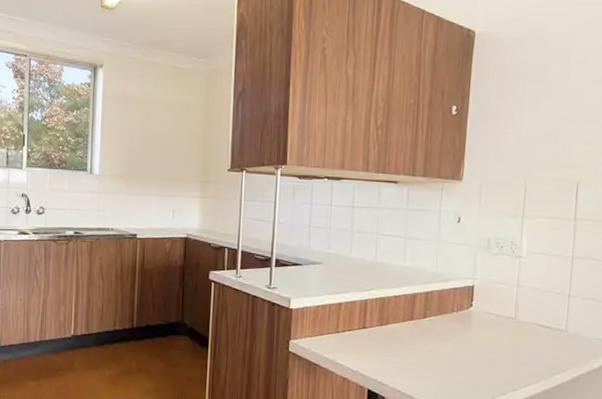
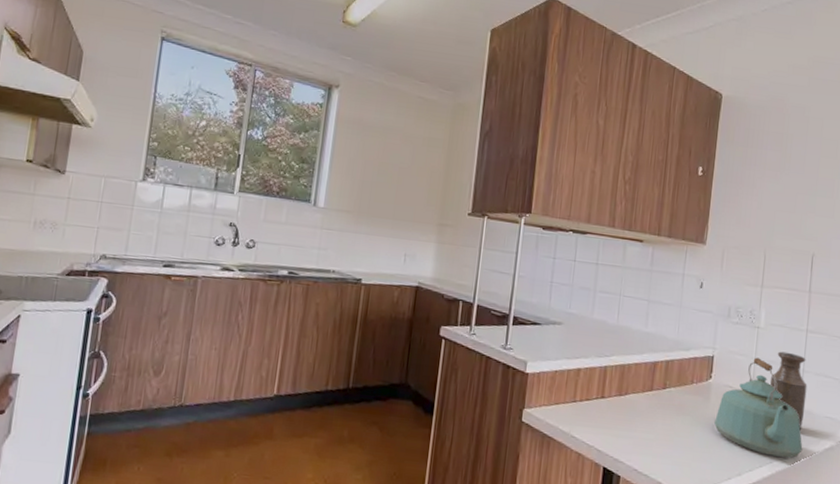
kettle: none [476,285,570,378] -> present [714,357,803,458]
bottle: none [533,278,574,352] -> present [769,351,807,431]

